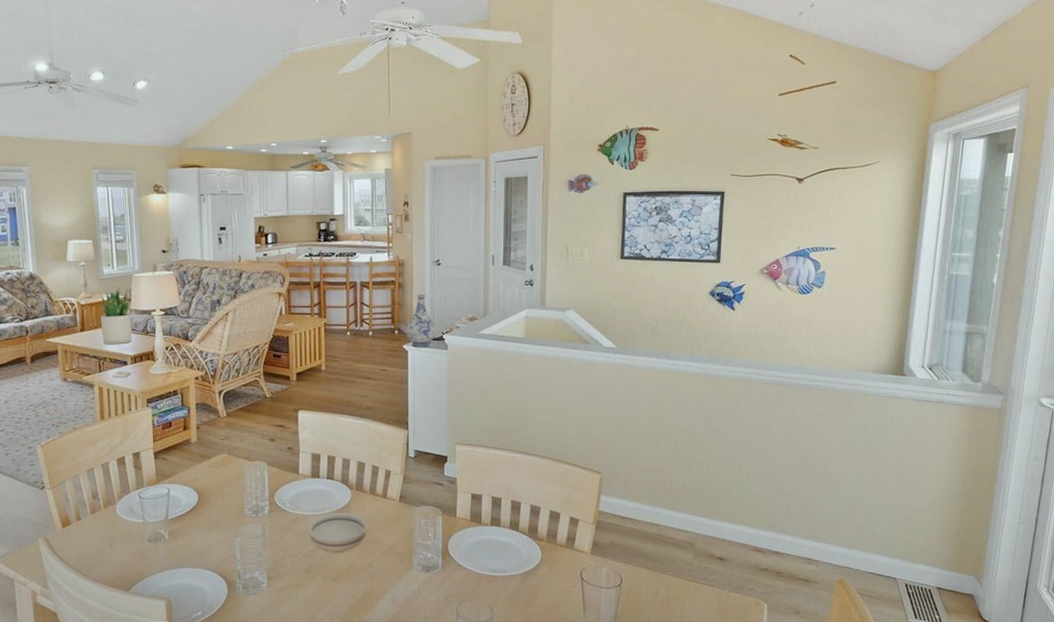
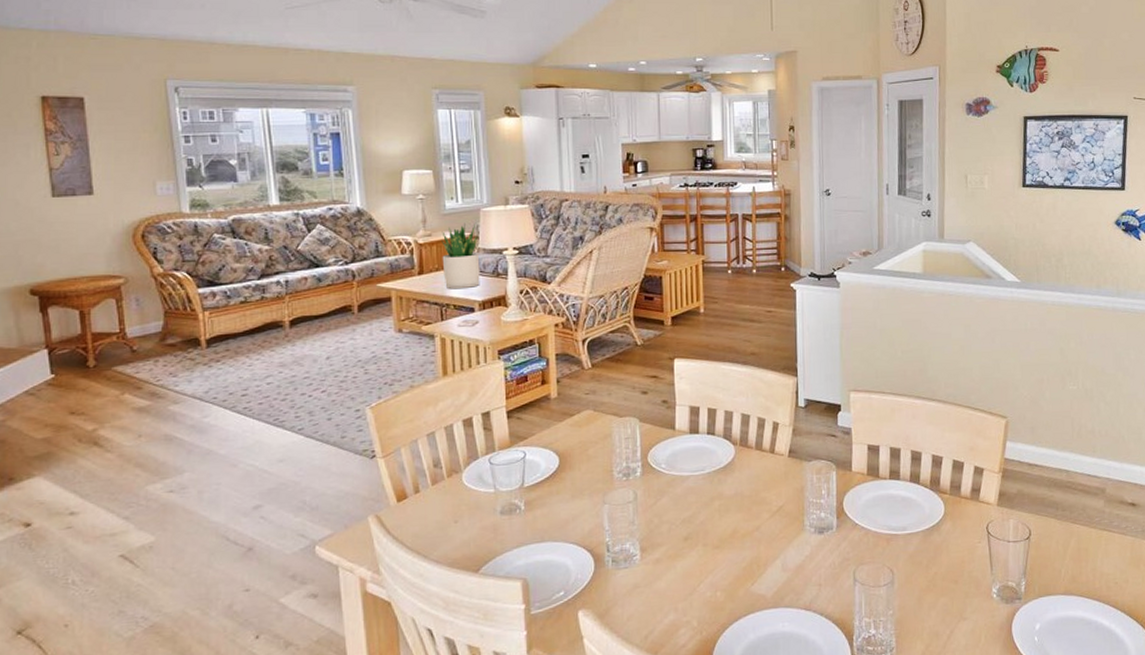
bowl: present [309,513,367,553] -> none [687,472,753,517]
vase: present [405,294,435,347] -> none [793,227,826,285]

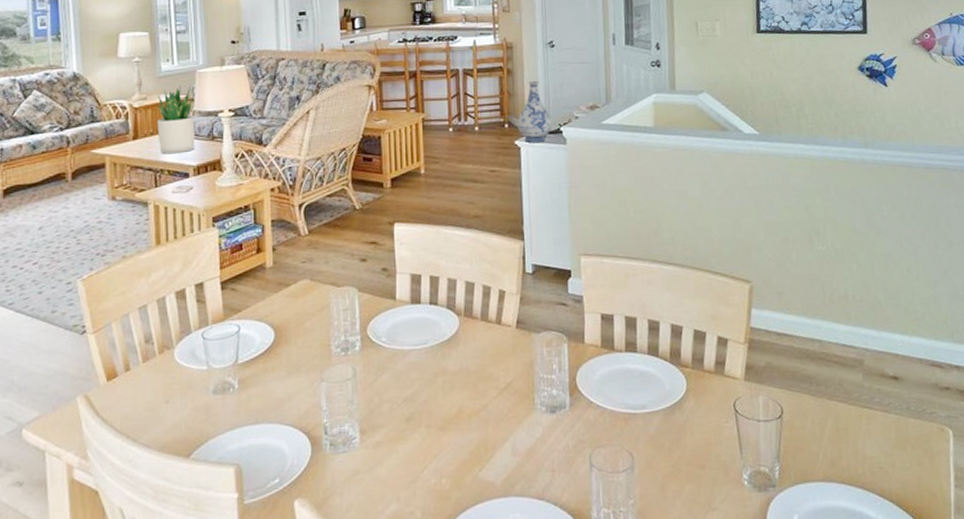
vase: none [793,227,826,285] -> present [517,80,552,143]

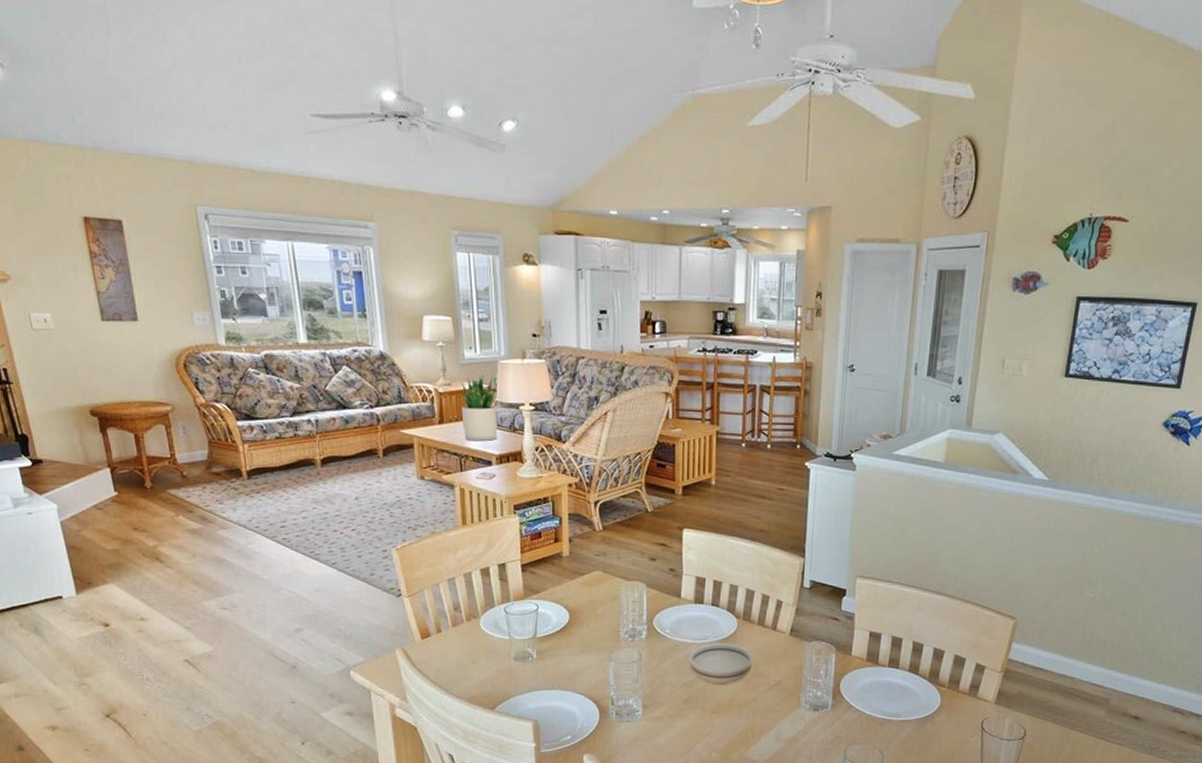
bowl: none [409,345,479,395] -> present [689,643,753,685]
vase: present [517,80,552,143] -> none [808,404,843,466]

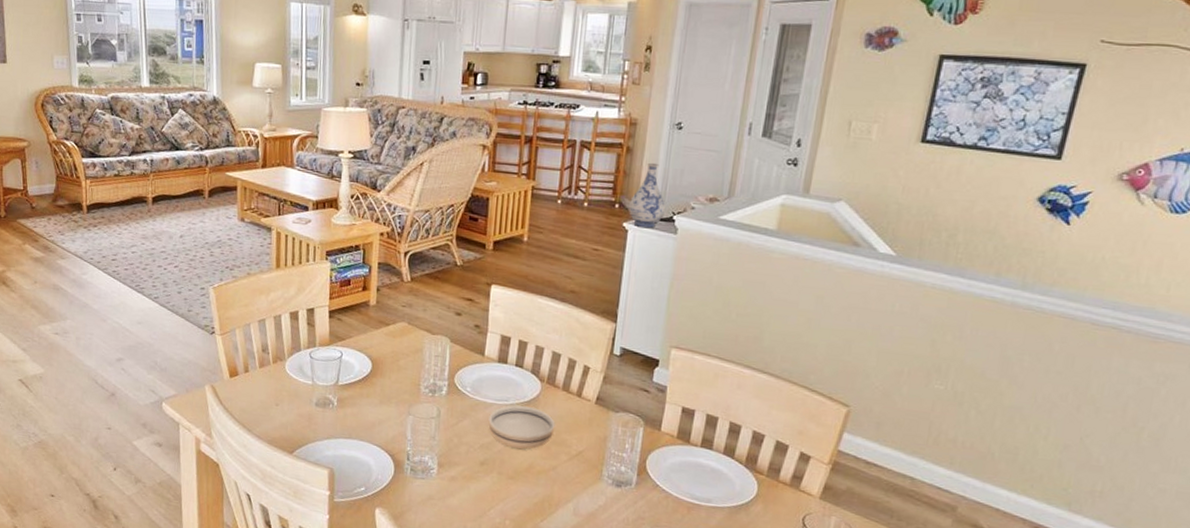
planter: present [461,374,497,442] -> none [283,121,317,187]
vase: none [808,404,843,466] -> present [627,162,665,228]

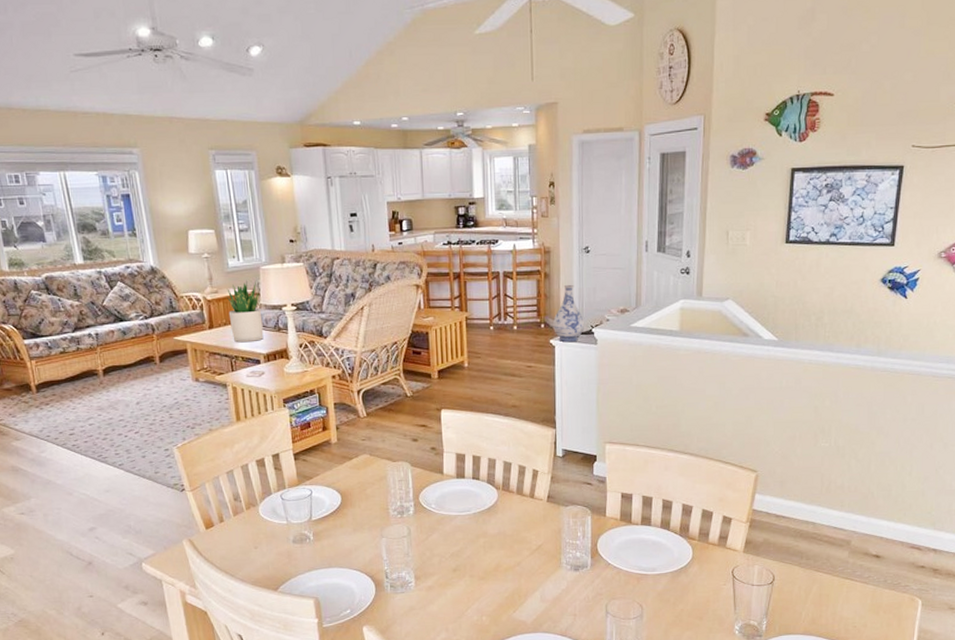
planter: none [283,121,317,187] -> present [227,280,264,343]
bowl: present [488,405,556,450] -> none [455,513,515,552]

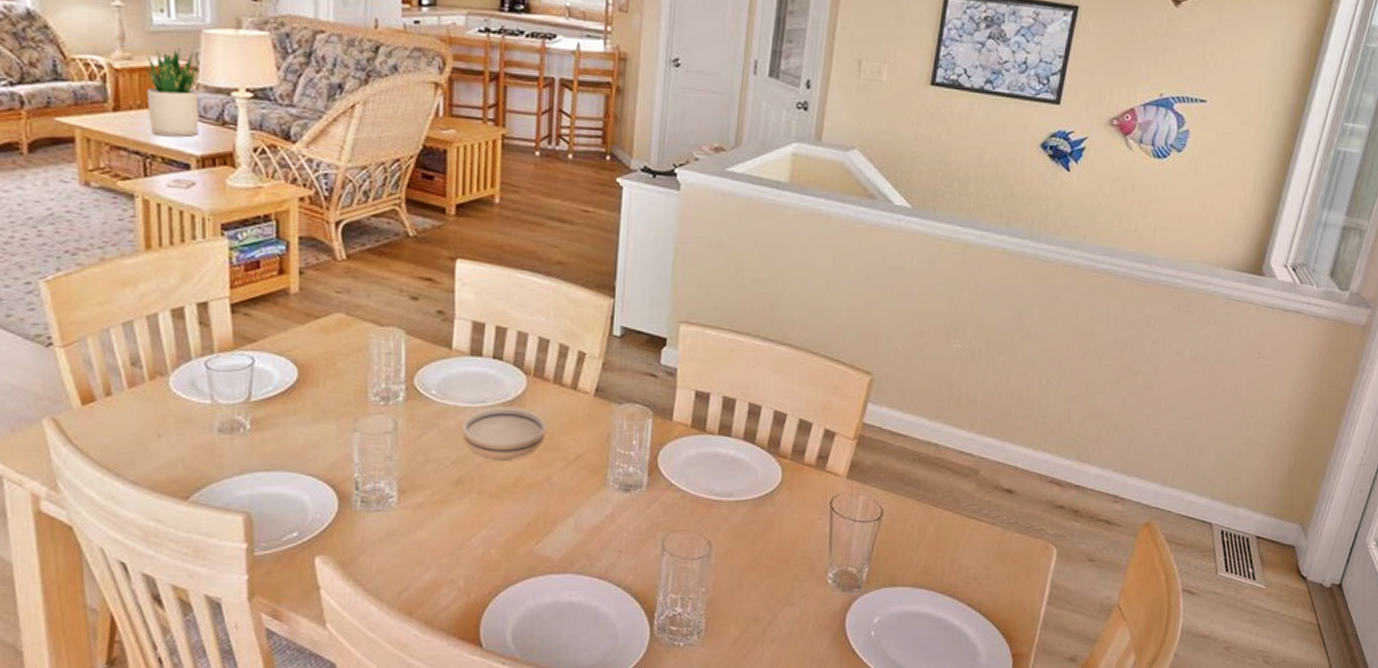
bowl: none [455,513,515,552] -> present [462,407,547,460]
vase: present [552,284,584,342] -> none [621,105,665,183]

